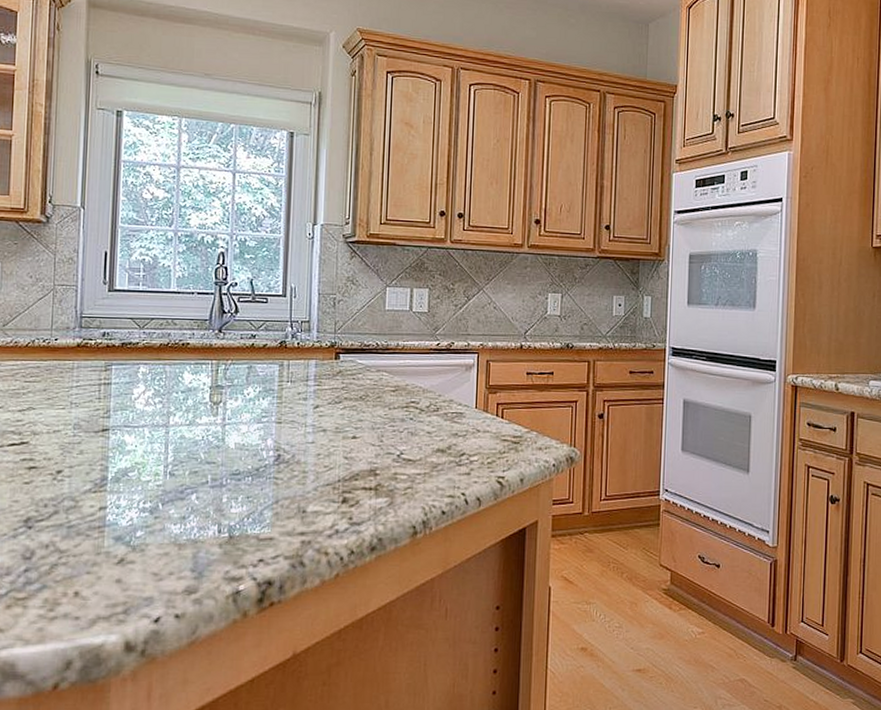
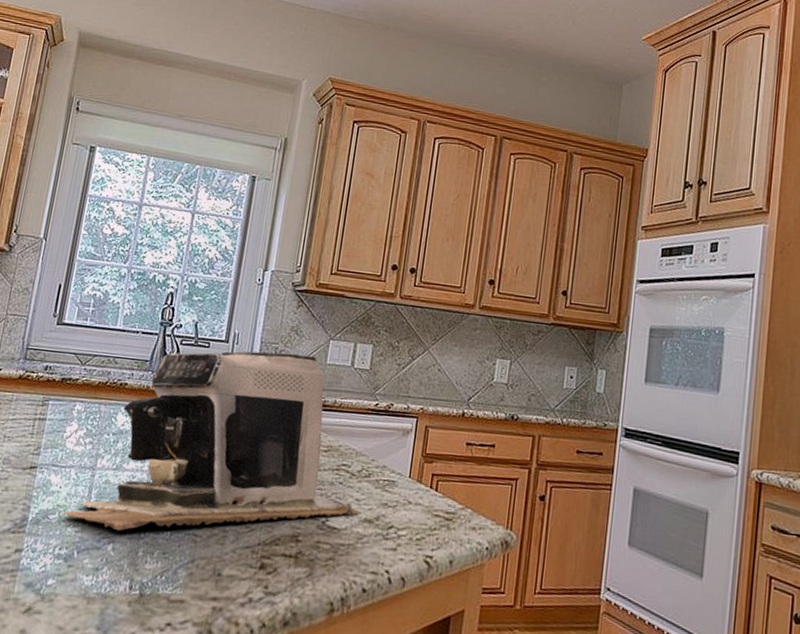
coffee maker: none [140,302,433,482] -> present [61,351,361,531]

